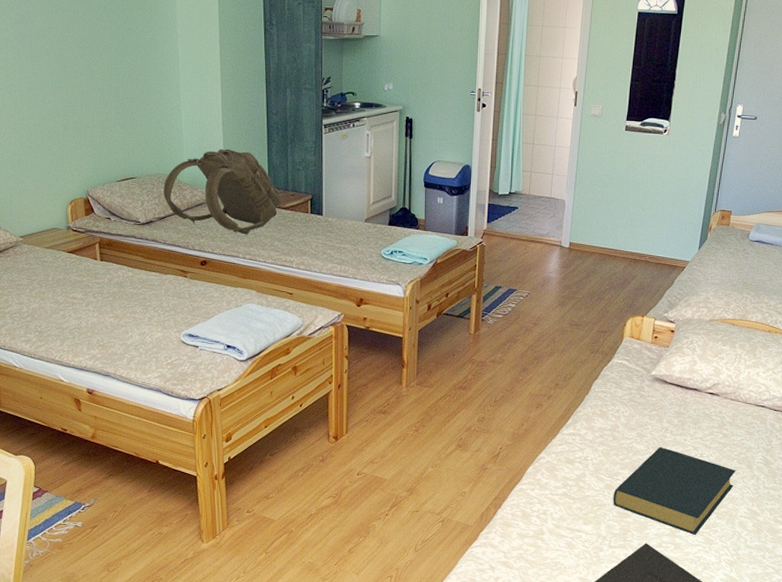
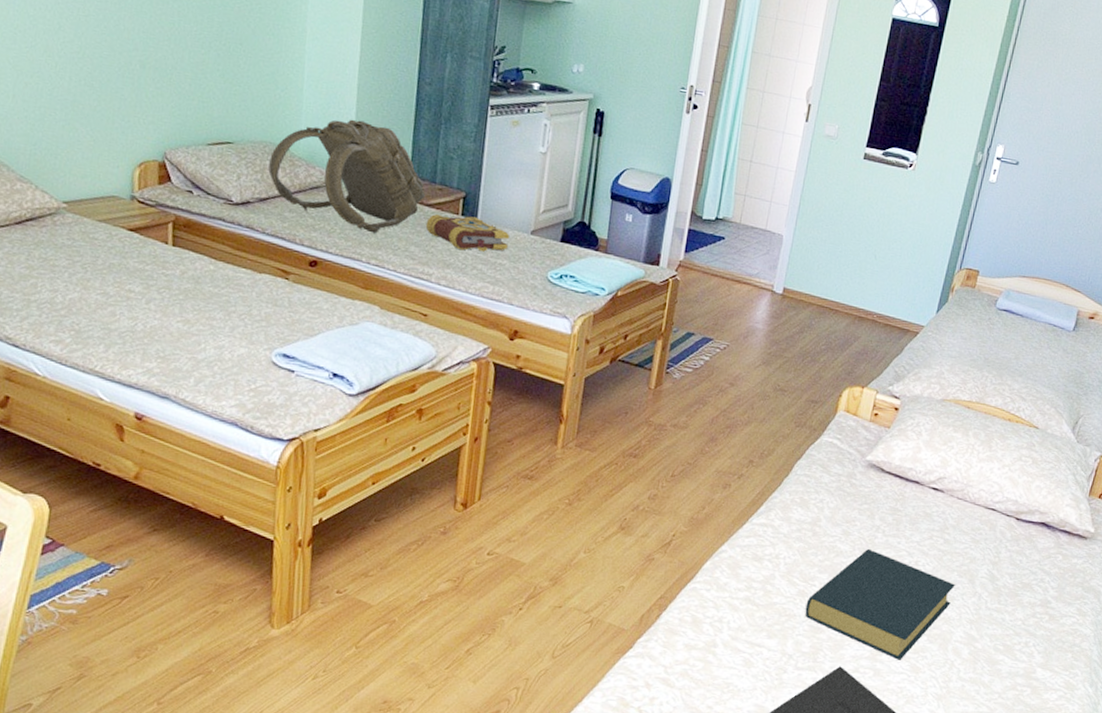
book: none [284,213,348,241] -> present [425,213,509,252]

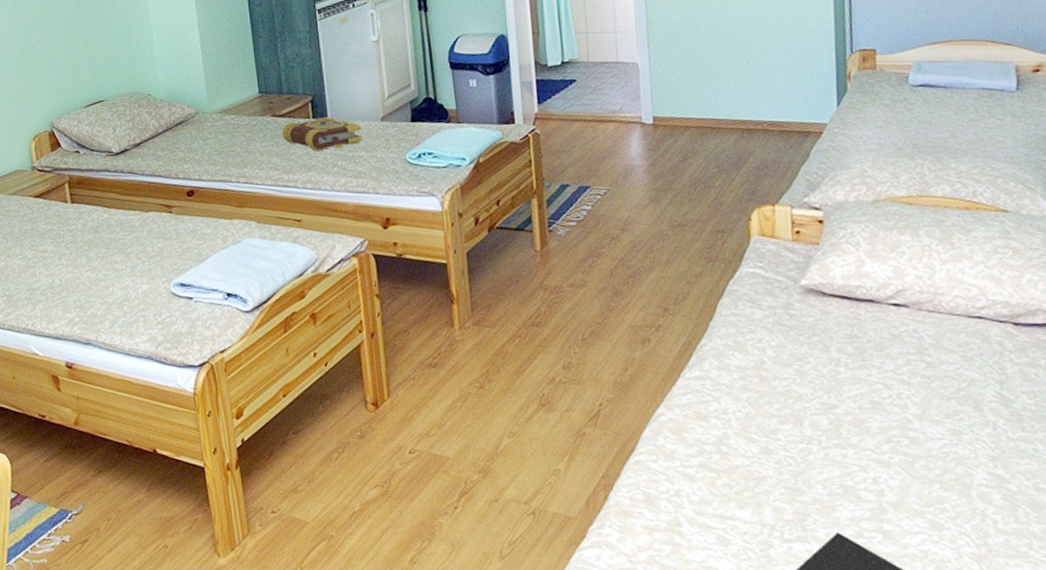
backpack: present [268,119,425,234] -> none [137,53,276,154]
hardback book: present [805,548,955,660] -> none [774,387,958,517]

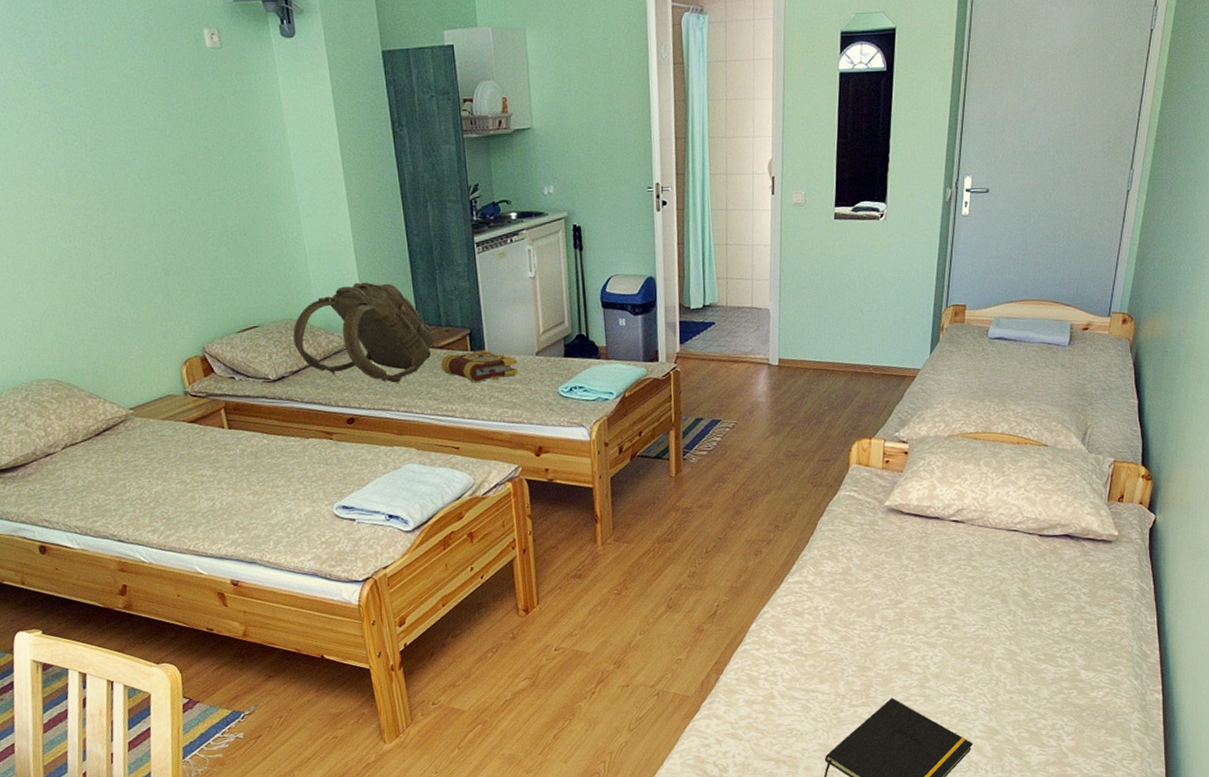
backpack: none [137,53,276,154] -> present [293,282,435,383]

